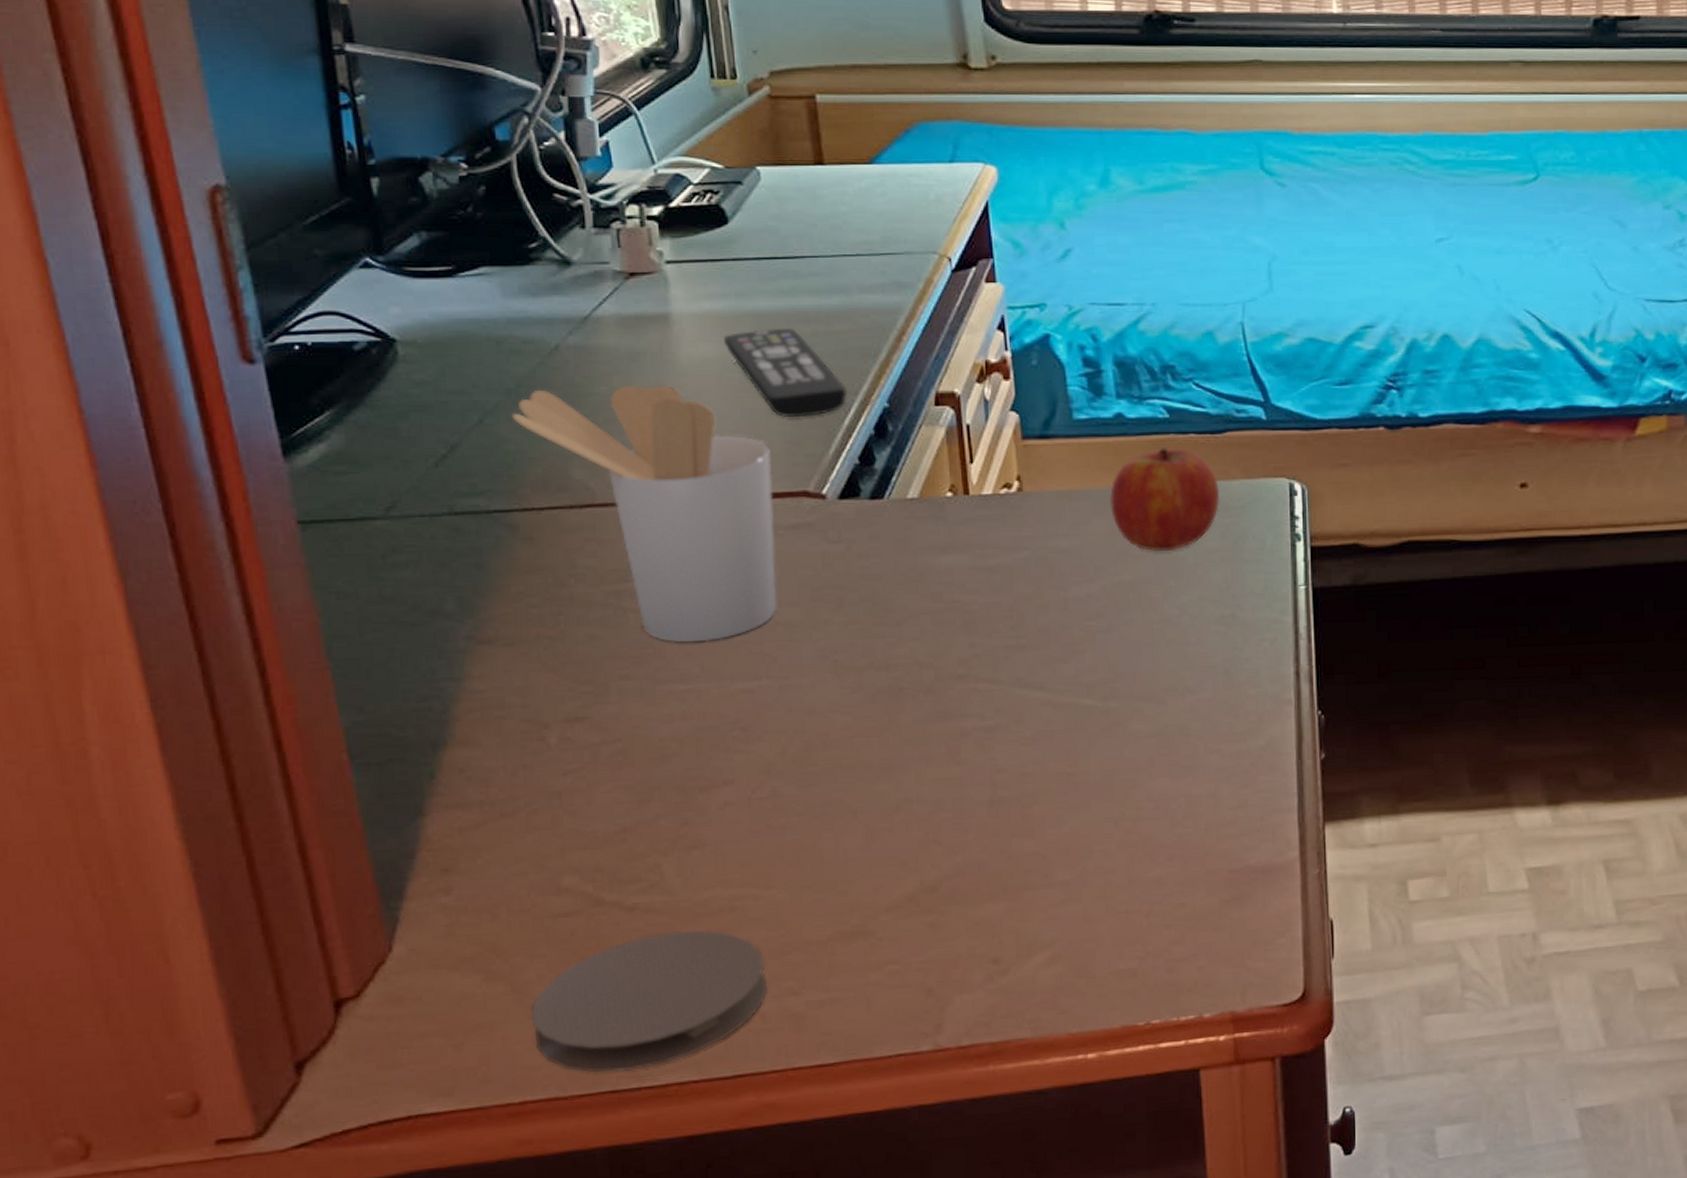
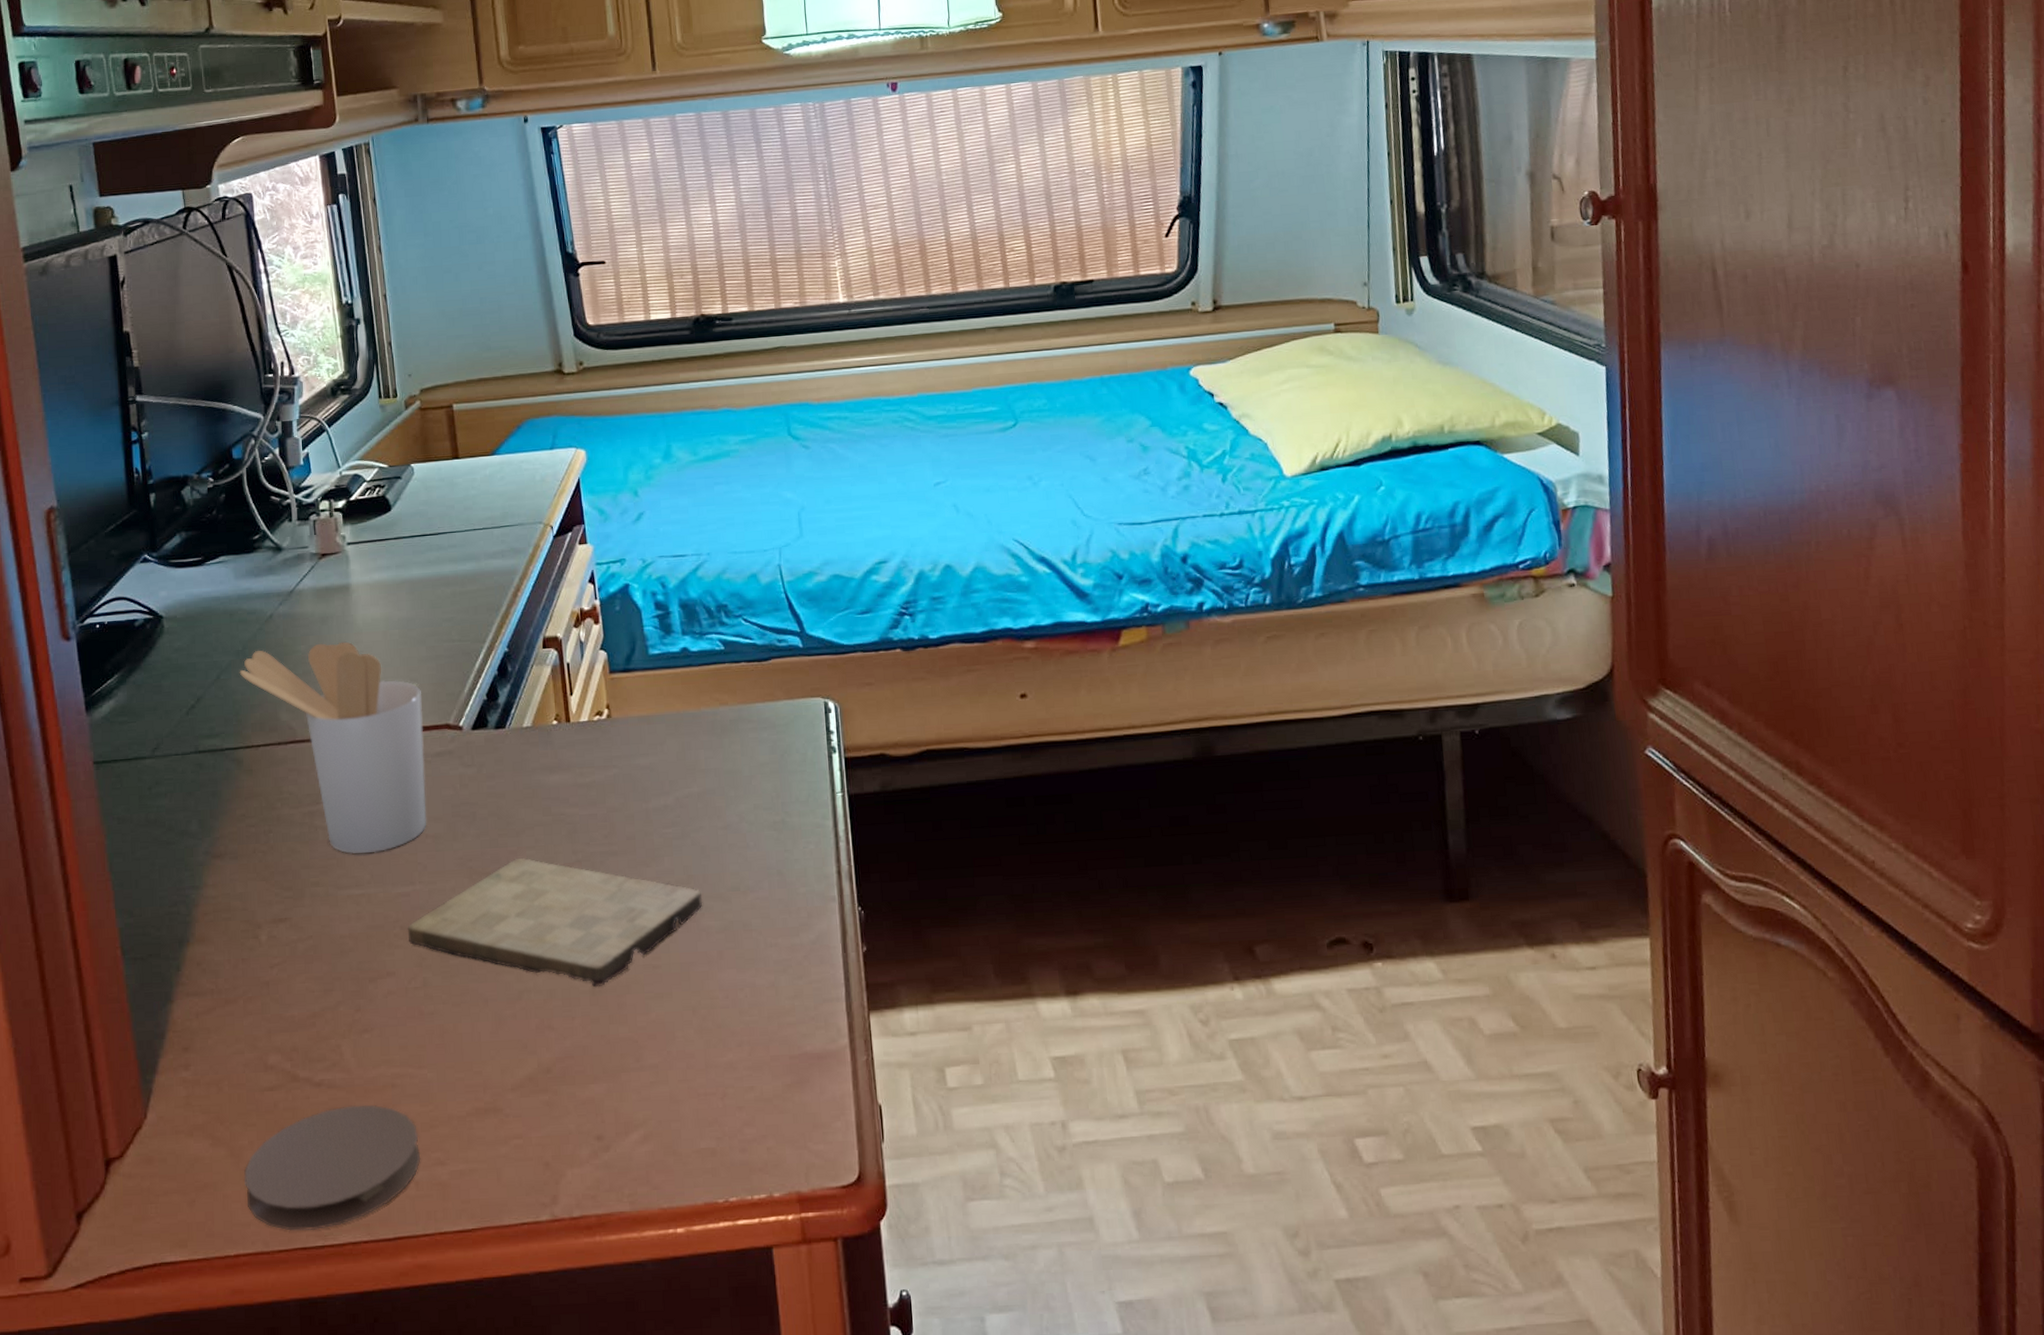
remote control: present [722,328,848,417] -> none [387,590,478,663]
cutting board: none [750,651,1132,798] -> present [407,858,703,988]
fruit: present [1109,448,1220,552] -> none [679,675,768,766]

